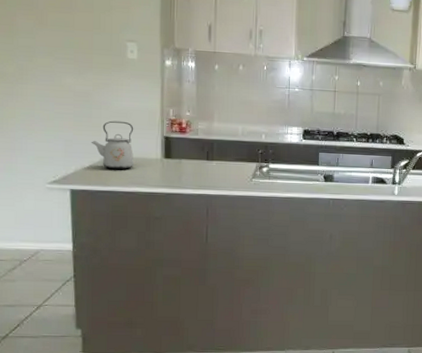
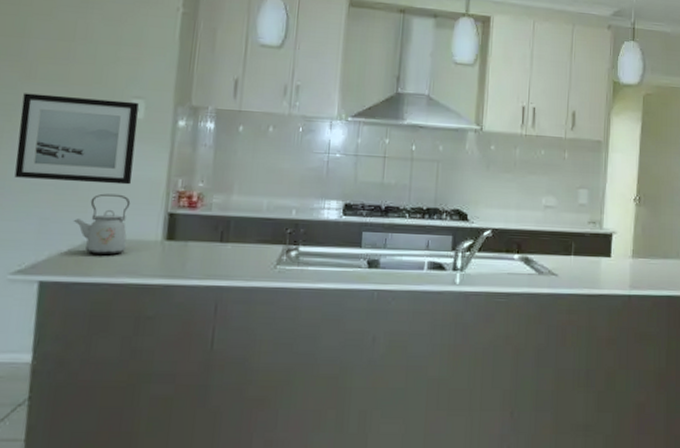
wall art: none [39,37,133,114] -> present [14,93,139,185]

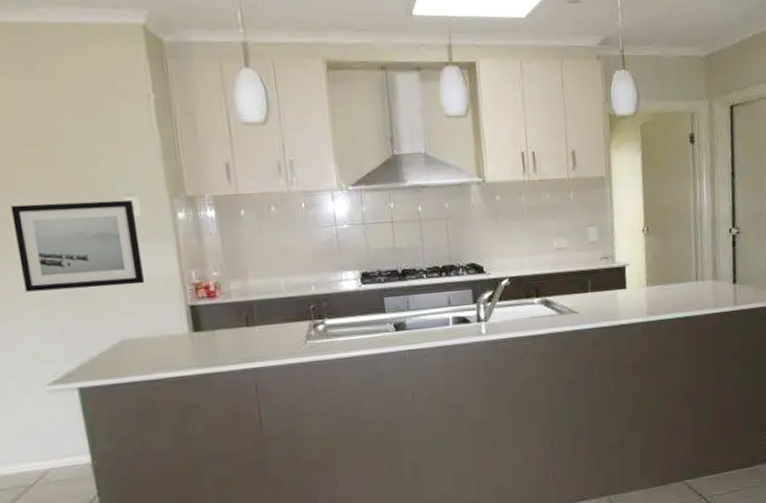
kettle: present [74,193,131,256] -> none [97,294,156,356]

